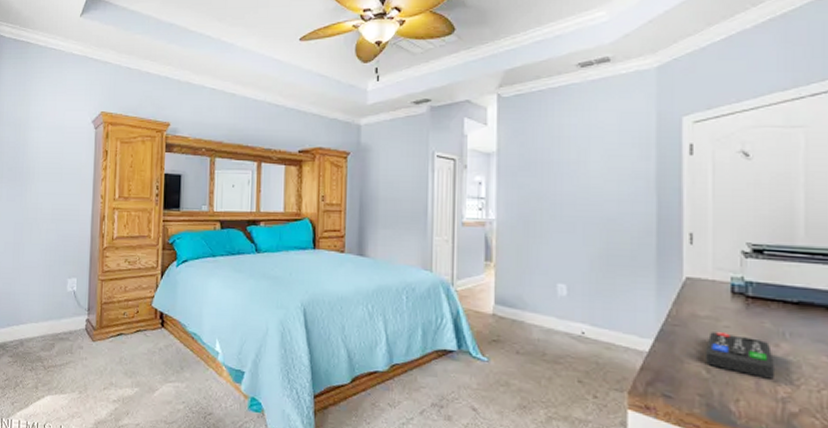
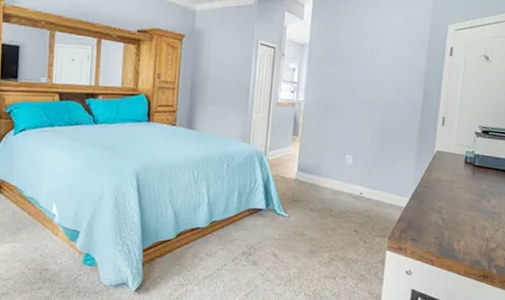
remote control: present [706,332,776,379] -> none [442,192,486,225]

